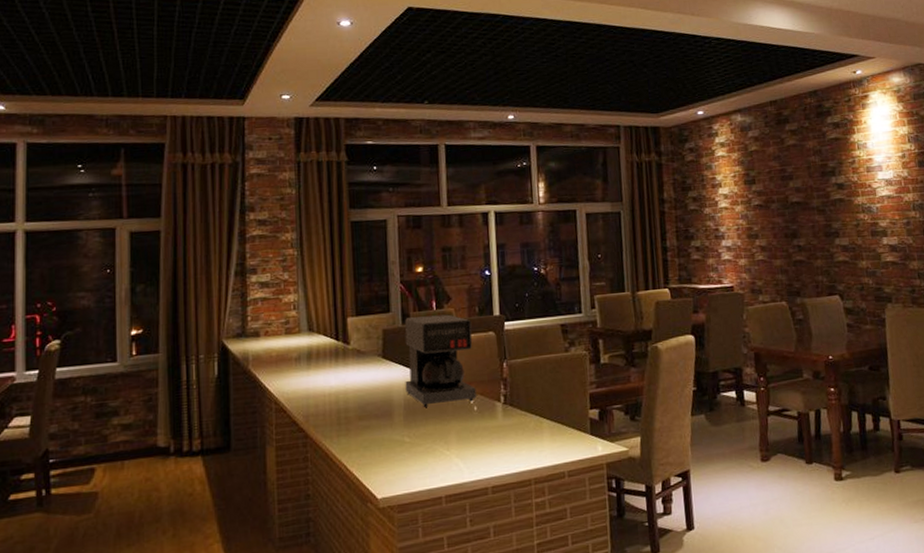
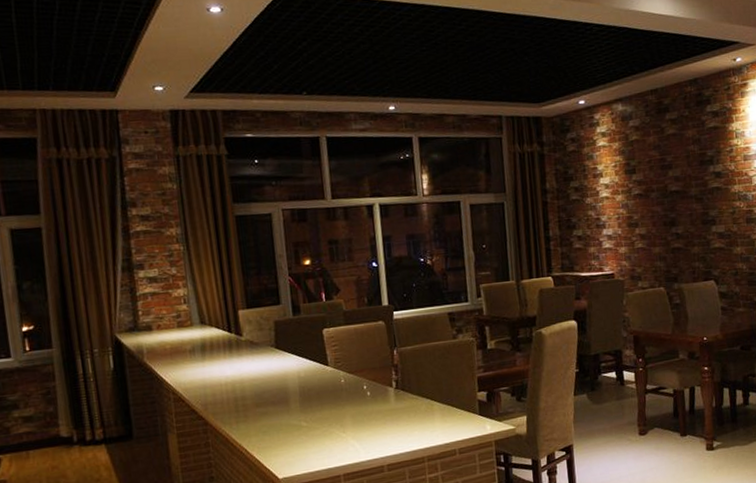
coffee maker: present [404,314,477,407] -> none [296,305,369,394]

